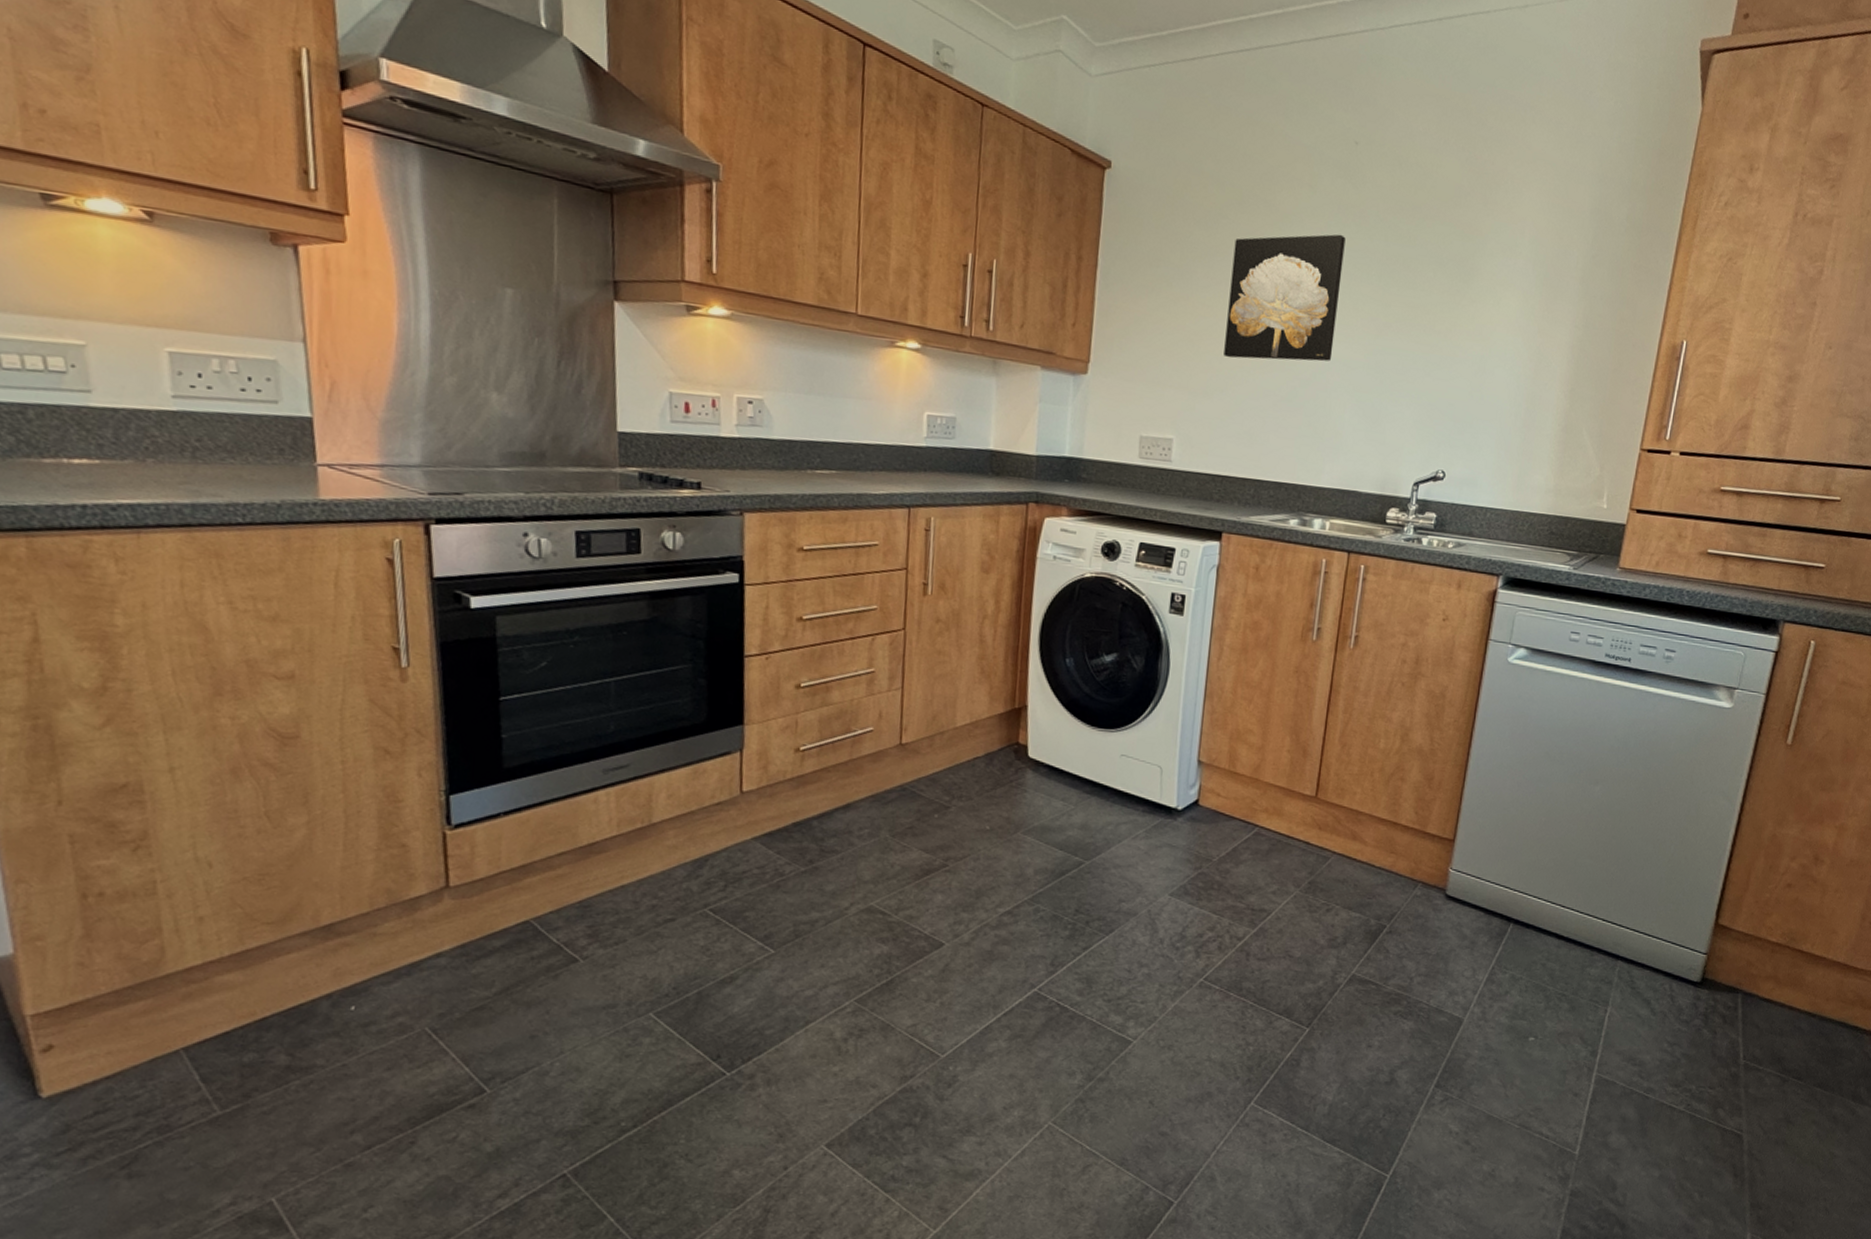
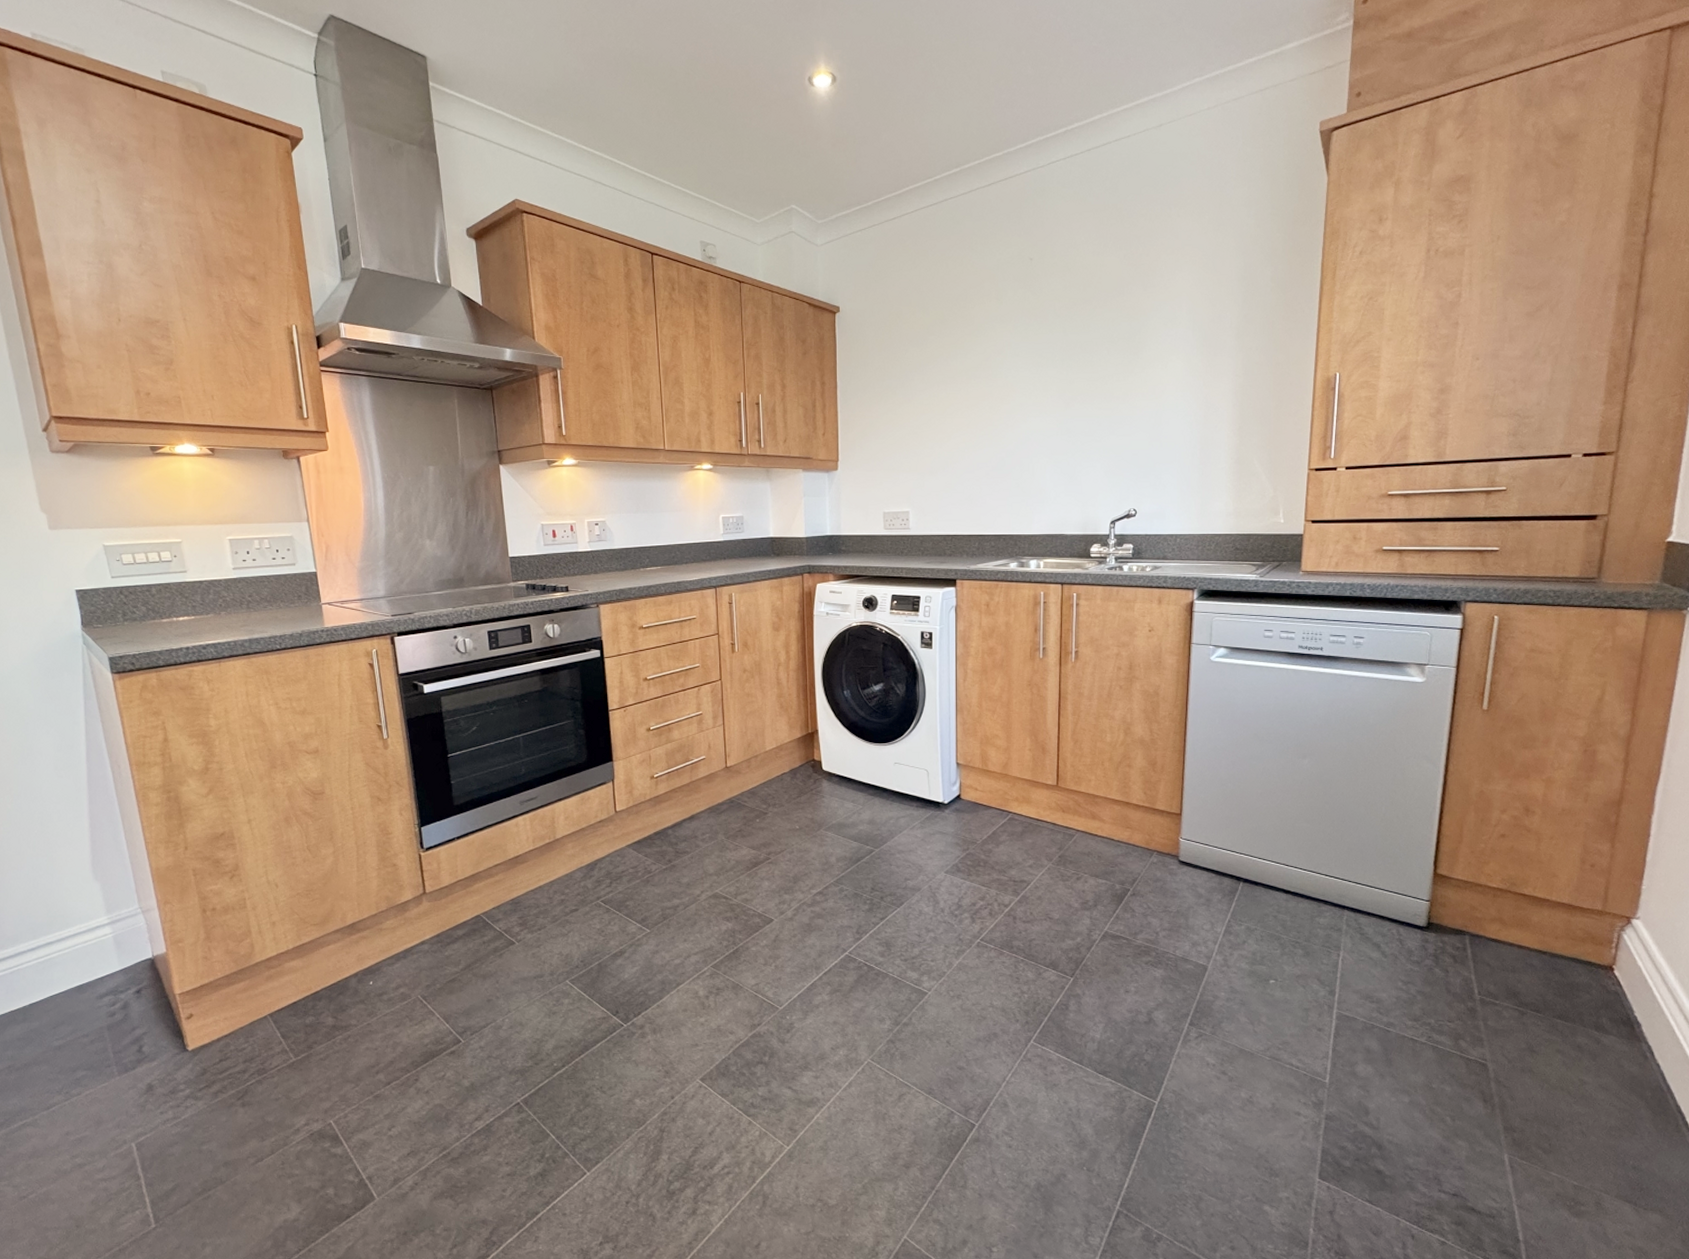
wall art: present [1224,234,1346,362] -> none [942,332,1031,443]

